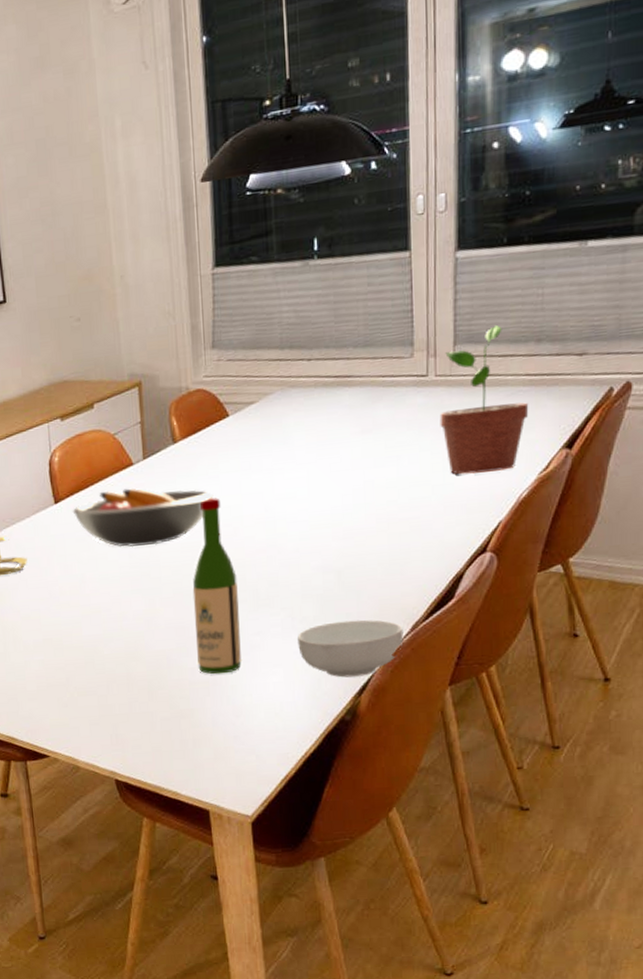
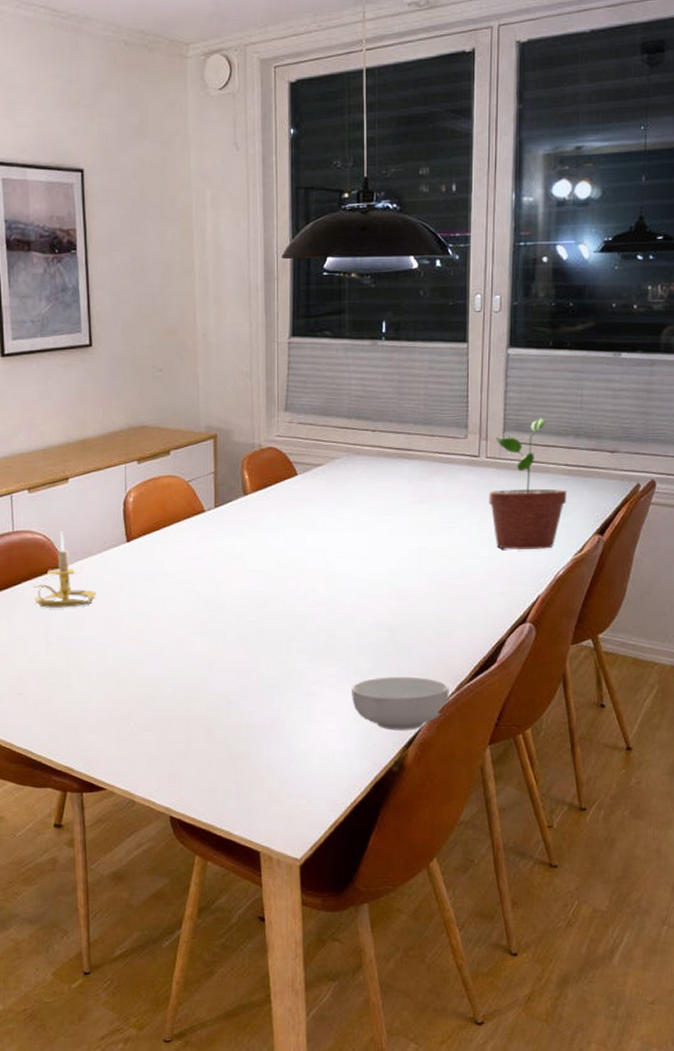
fruit bowl: present [72,488,214,548] -> none [143,534,279,591]
wine bottle: present [192,497,242,675] -> none [255,550,298,719]

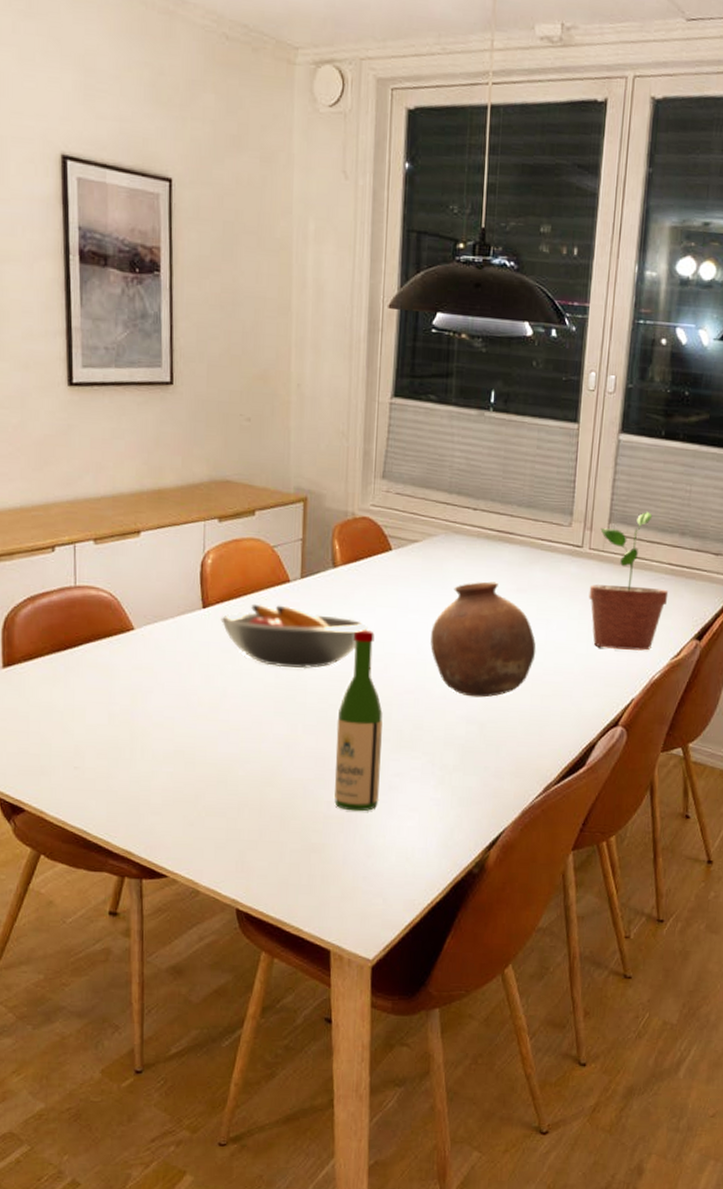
candle holder: present [33,532,97,609] -> none [95,591,166,677]
fruit bowl: none [143,534,279,591] -> present [220,603,368,669]
wine bottle: none [255,550,298,719] -> present [334,630,383,812]
pottery: none [339,496,441,605] -> present [430,581,536,698]
cereal bowl: present [352,676,449,731] -> none [435,773,536,831]

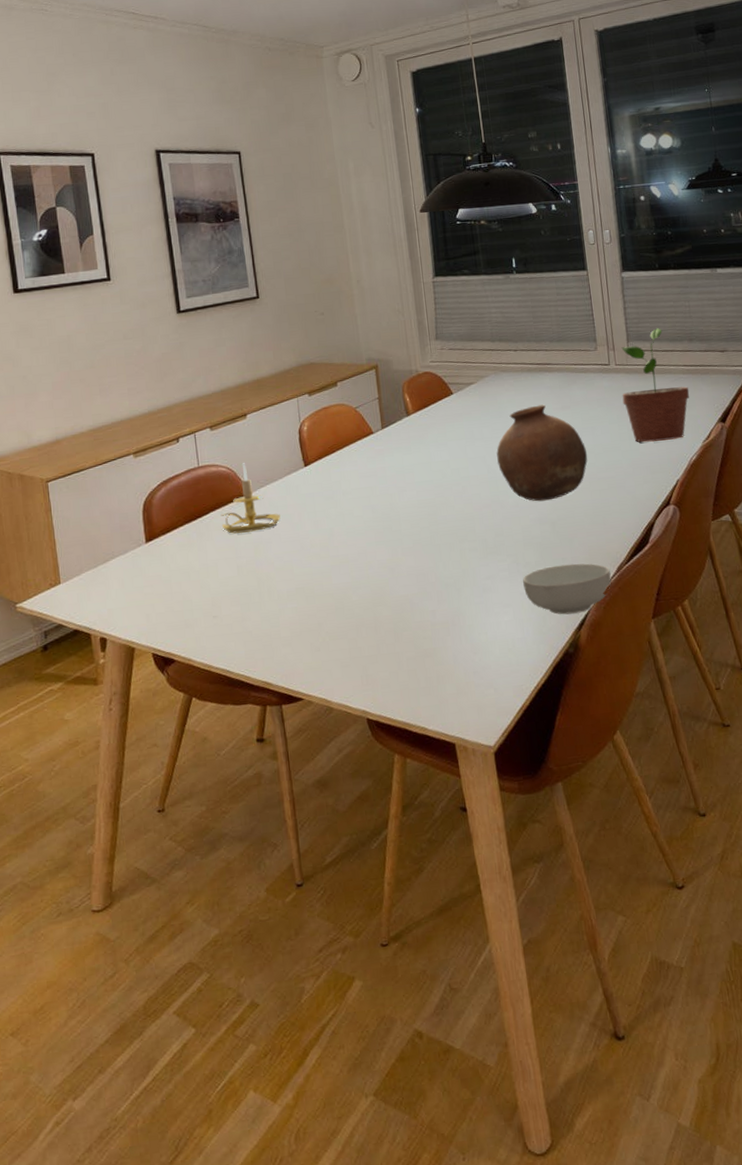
candle holder: none [95,591,166,677] -> present [220,463,281,534]
fruit bowl: present [220,603,368,669] -> none [320,453,444,504]
wine bottle: present [334,630,383,812] -> none [429,461,476,616]
cereal bowl: none [435,773,536,831] -> present [523,563,611,615]

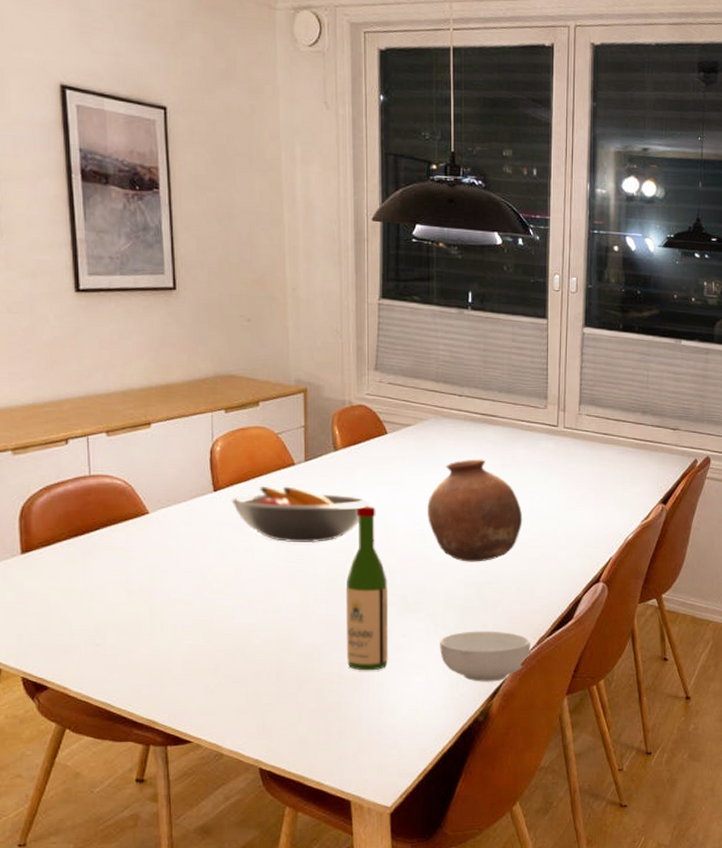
candle holder: present [220,463,281,534] -> none [112,478,181,557]
fruit bowl: none [320,453,444,504] -> present [231,486,370,544]
wine bottle: none [429,461,476,616] -> present [345,506,388,671]
potted plant: present [621,328,690,442] -> none [566,394,635,515]

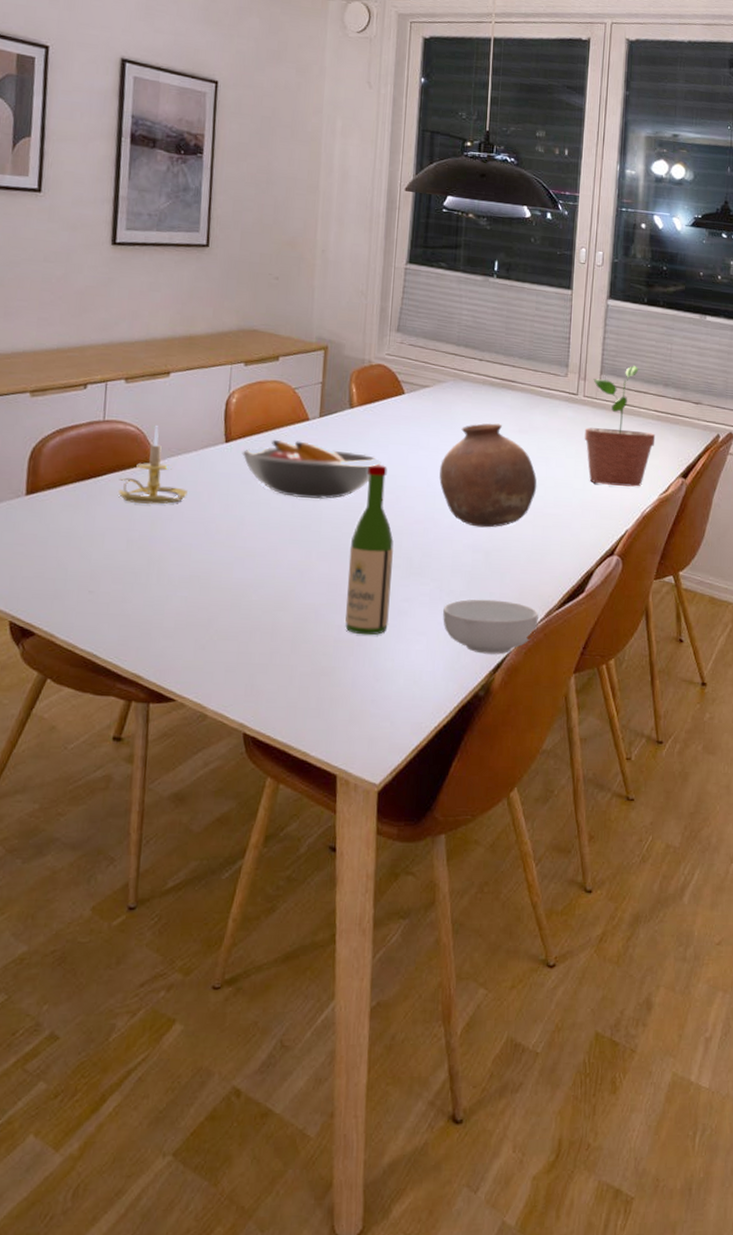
candle holder: none [112,478,181,557] -> present [118,426,188,505]
potted plant: none [566,394,635,515] -> present [584,366,656,487]

